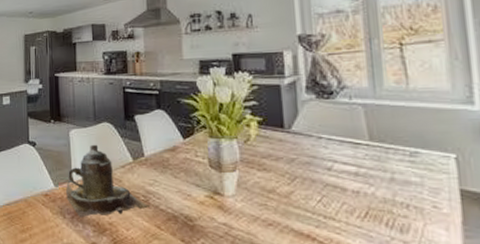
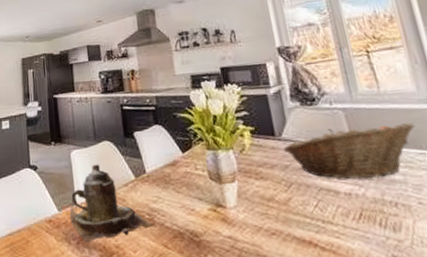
fruit basket: none [290,124,444,178] -> present [283,123,416,179]

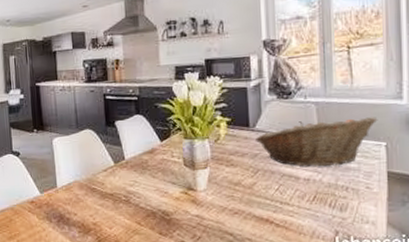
teapot: present [69,164,156,243] -> none [50,151,132,221]

